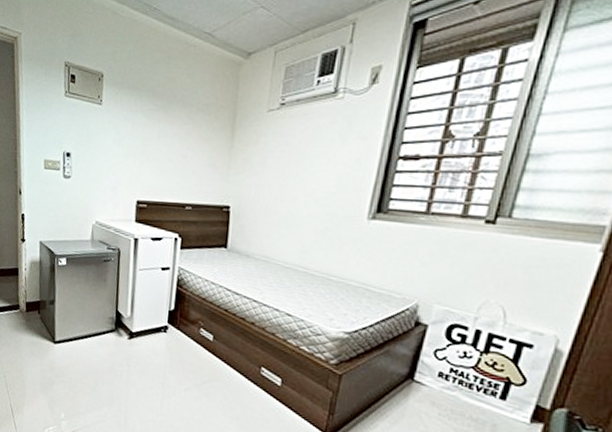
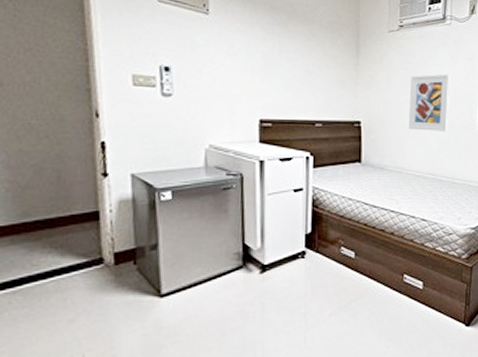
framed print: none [281,156,337,221] -> present [409,73,451,131]

